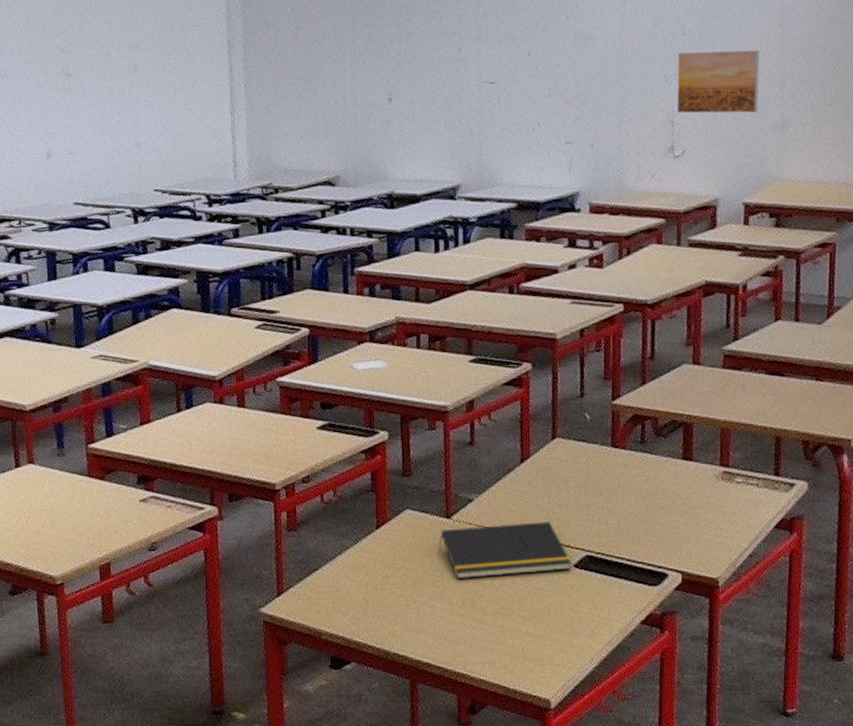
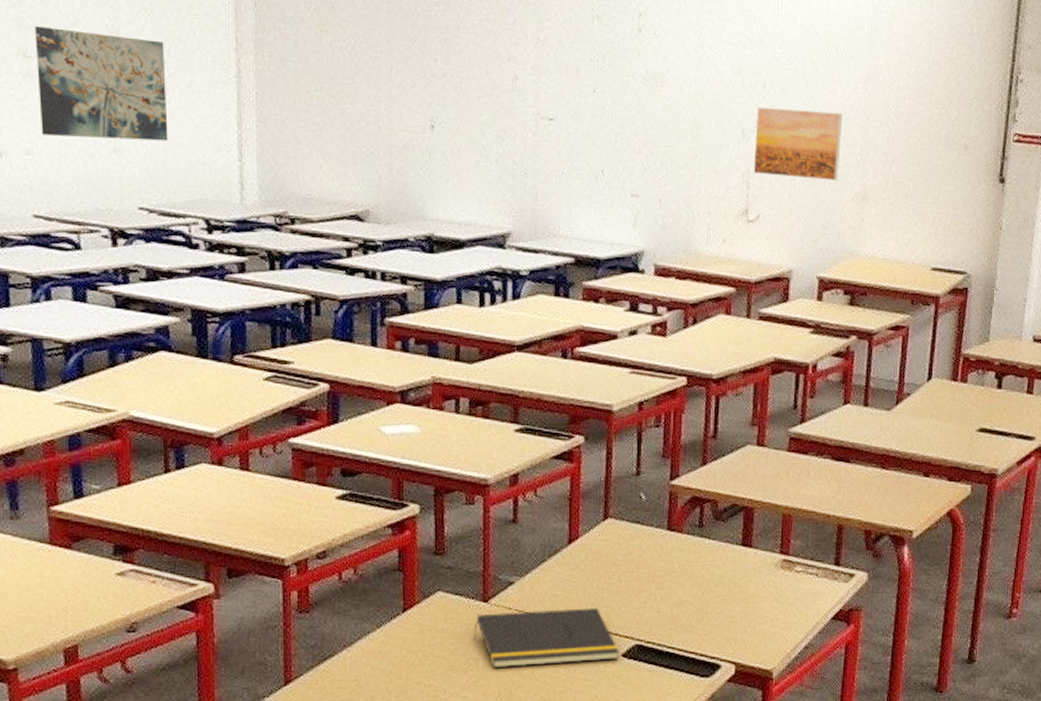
wall art: none [75,49,176,137] -> present [35,25,168,141]

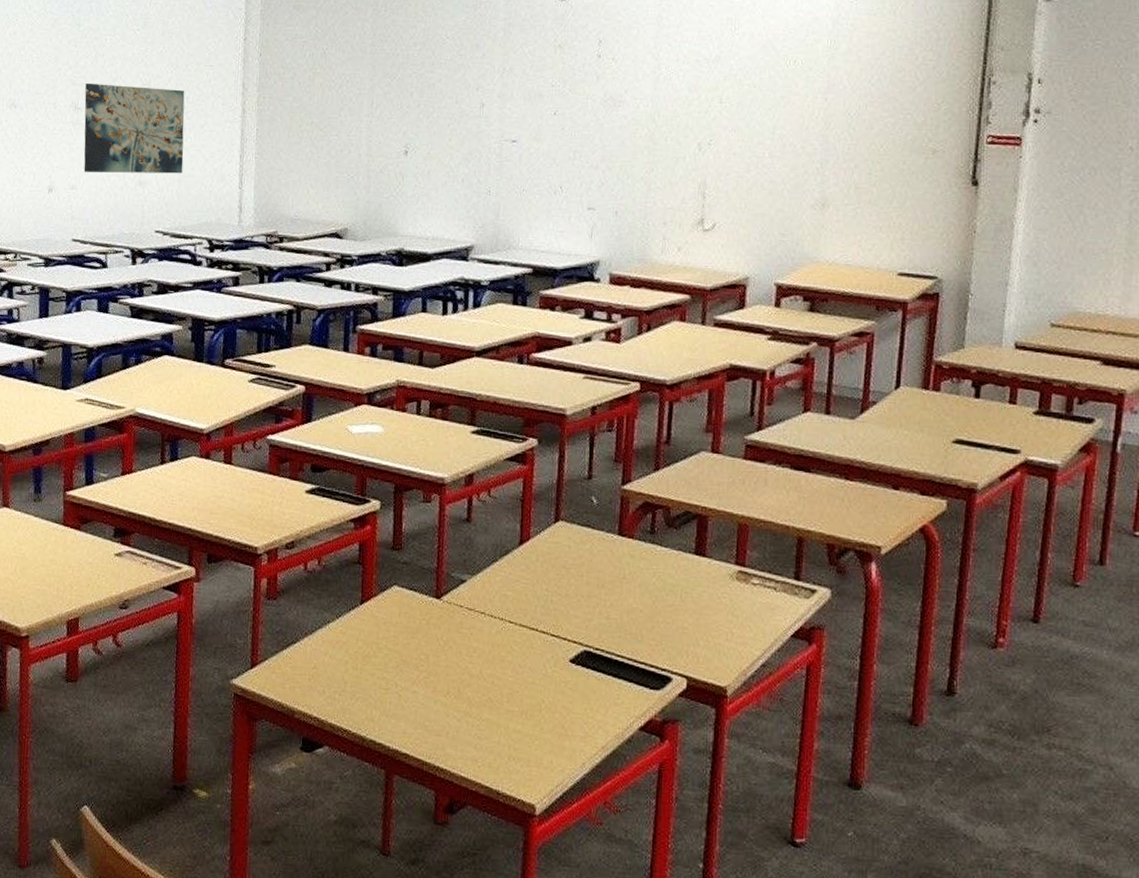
notepad: present [473,608,620,669] -> none [425,609,568,666]
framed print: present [753,106,843,180] -> none [709,120,801,188]

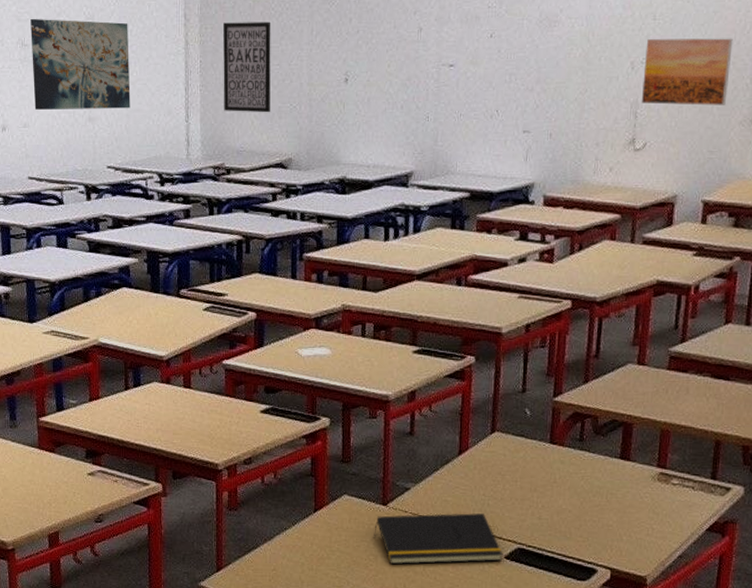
wall art: none [279,93,331,182] -> present [223,21,271,113]
notepad: none [425,609,568,666] -> present [374,513,503,565]
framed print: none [709,120,801,188] -> present [641,38,733,106]

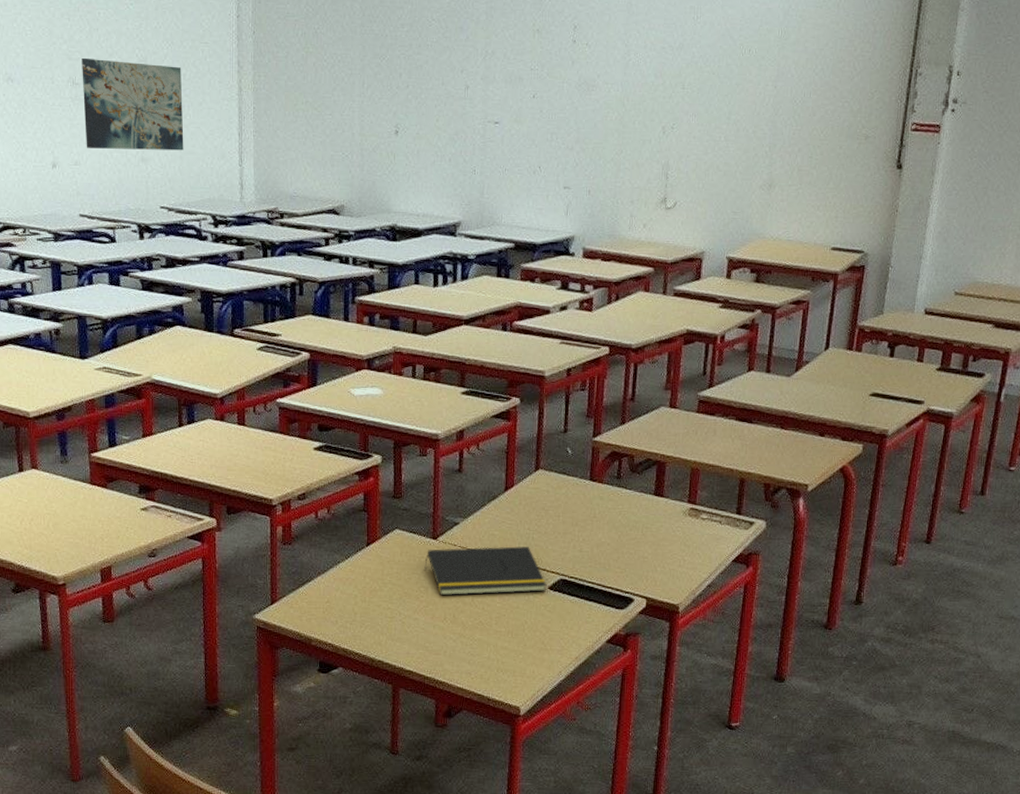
wall art: present [223,21,271,113] -> none [276,71,324,161]
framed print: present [641,38,733,106] -> none [671,105,754,170]

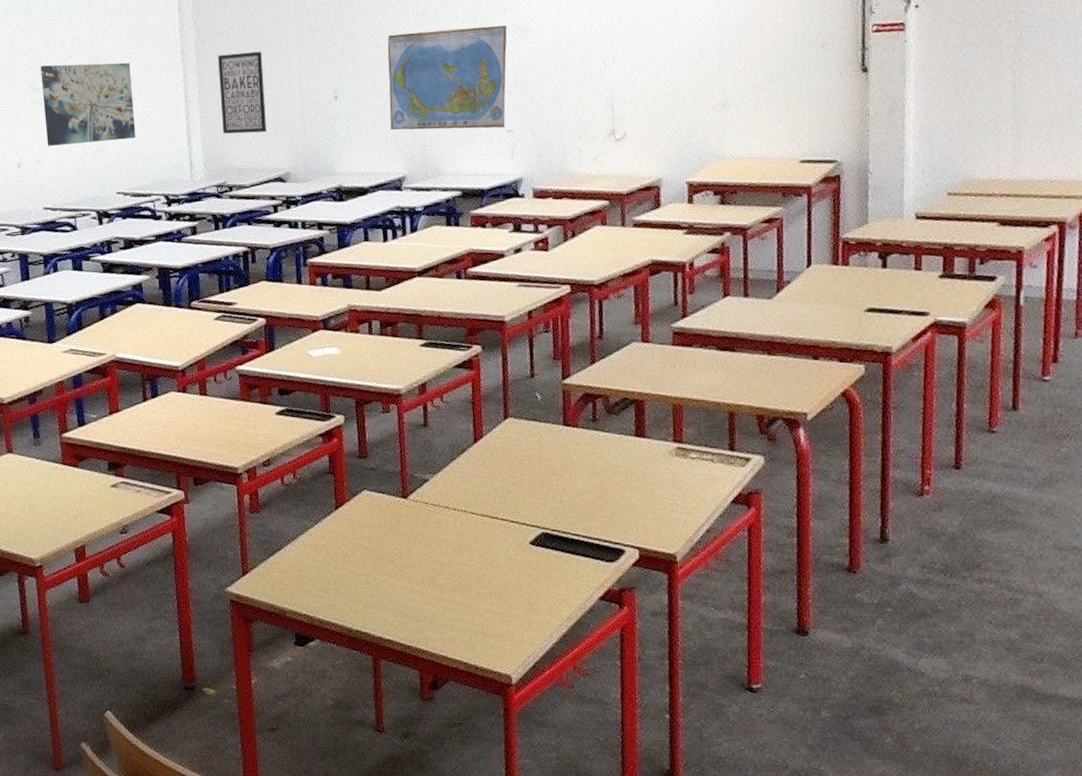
wall art: none [276,71,324,161] -> present [218,51,266,134]
notepad: present [424,546,547,596] -> none [396,500,528,558]
world map: none [450,73,574,184] -> present [387,25,508,130]

